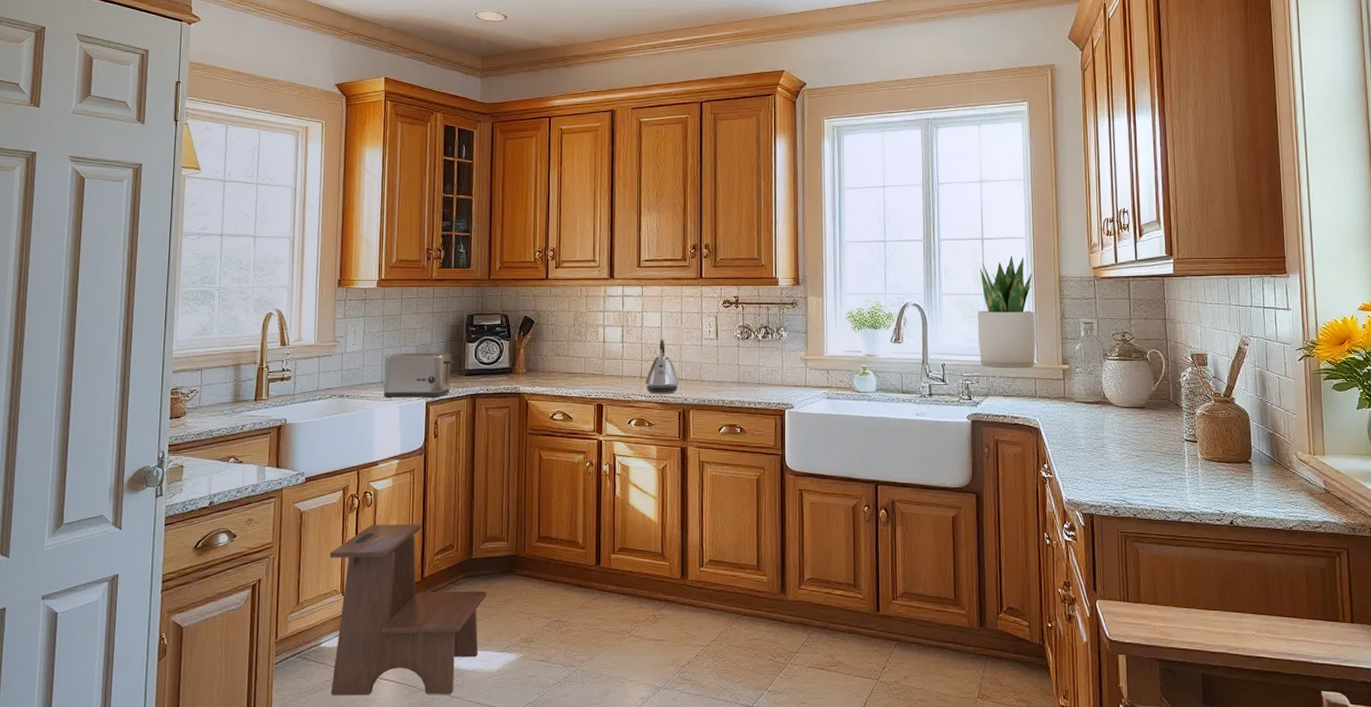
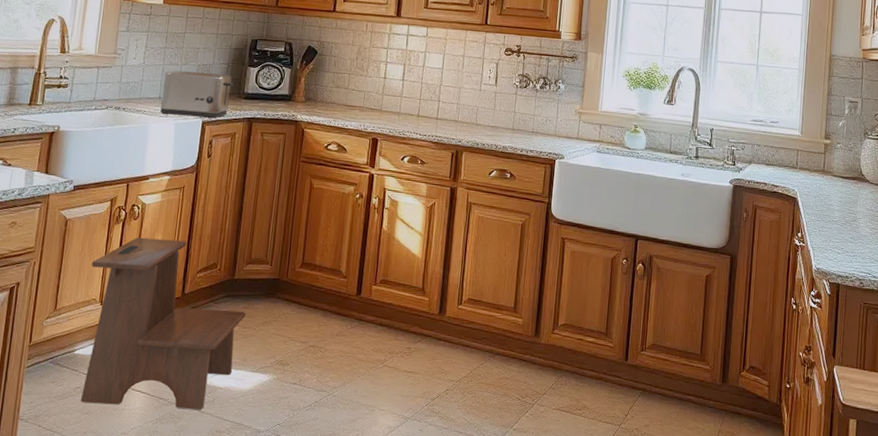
kettle: present [645,339,679,394] -> none [422,80,455,135]
planter: present [977,255,1036,369] -> none [747,30,805,140]

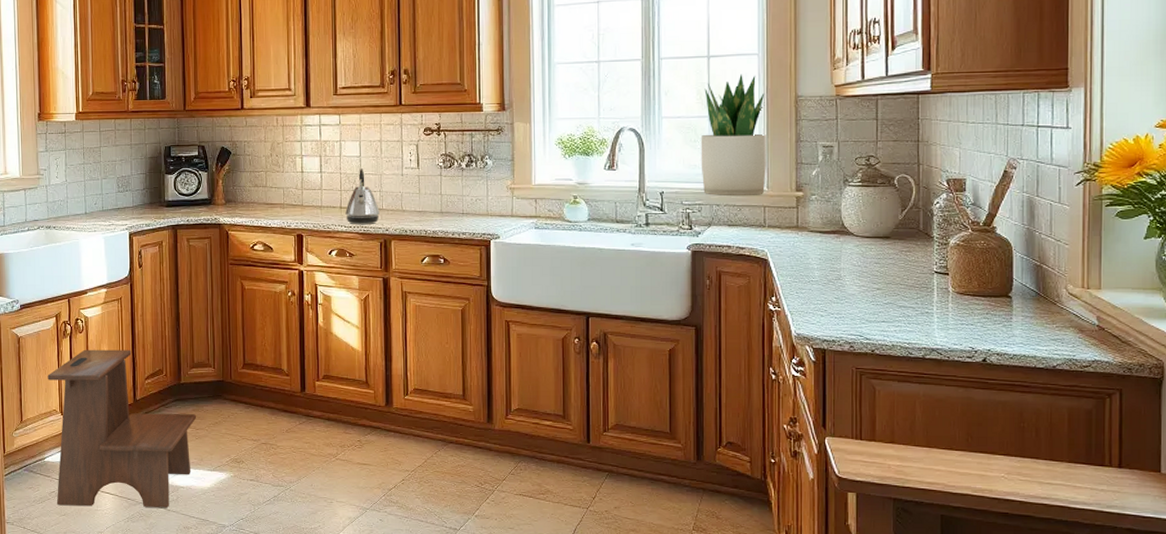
toaster: present [160,70,234,118] -> none [86,184,154,229]
kettle: none [422,80,455,135] -> present [345,168,380,224]
planter: none [747,30,805,140] -> present [701,74,766,197]

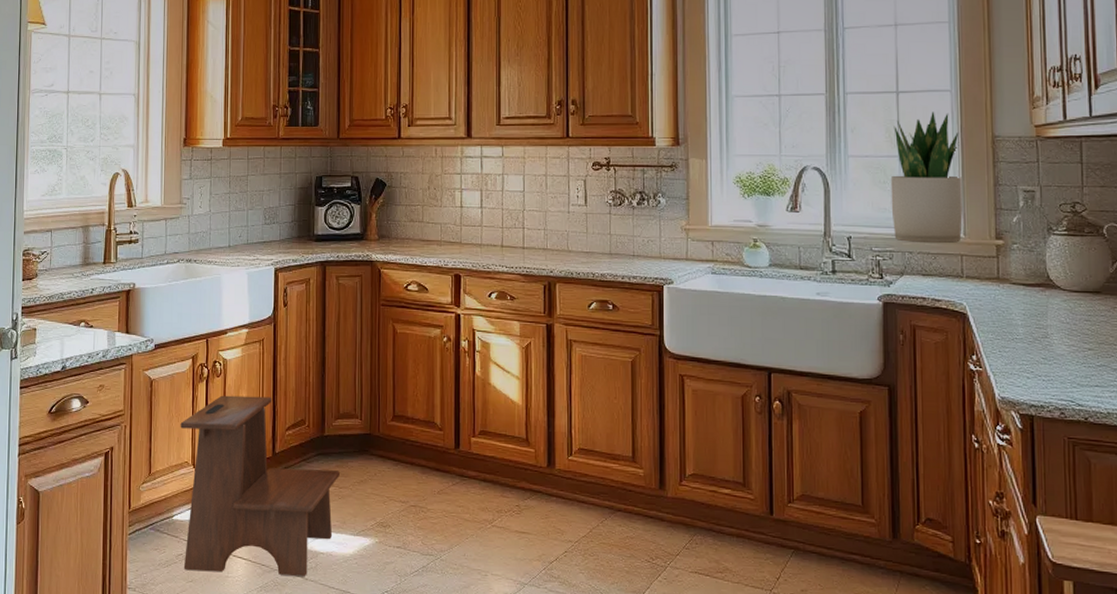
kettle: present [345,168,380,224] -> none [507,204,544,265]

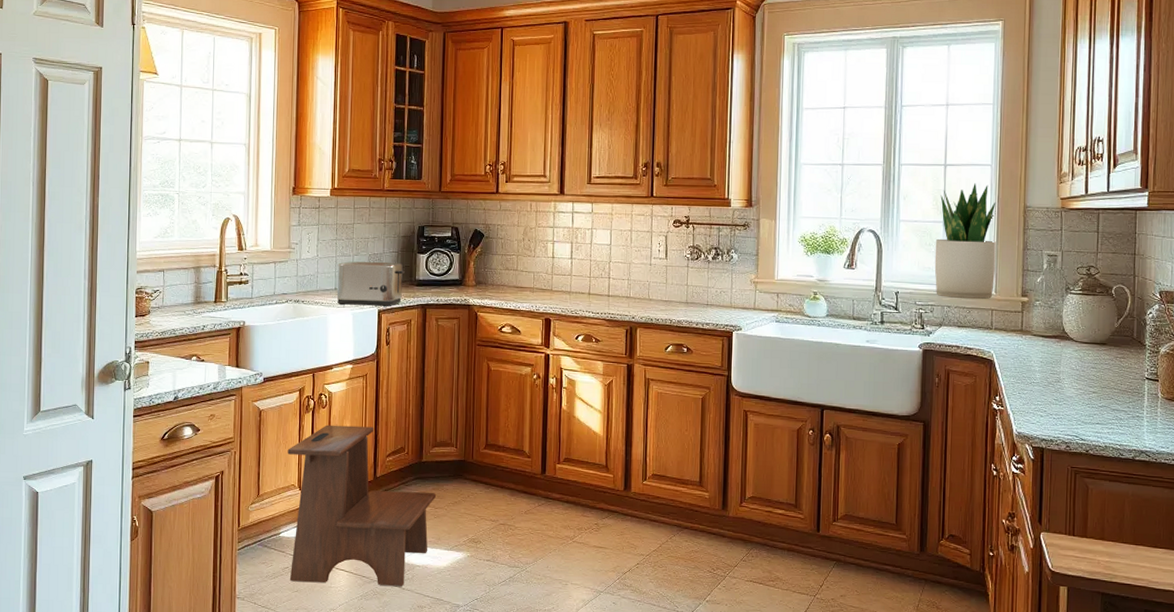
toaster: none [230,215,302,264] -> present [336,261,405,306]

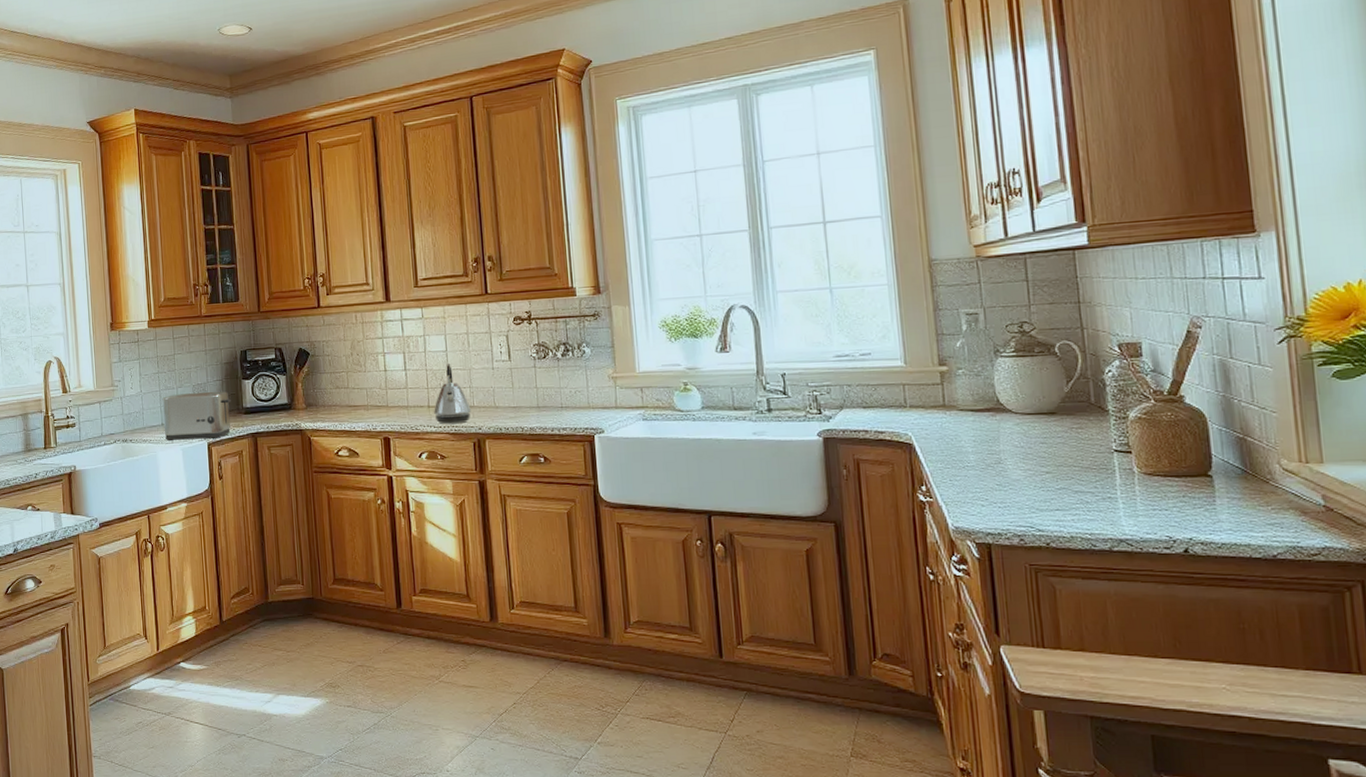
step stool: present [287,425,436,586] -> none [129,567,286,738]
kettle: none [593,257,627,311] -> present [434,364,471,424]
planter: present [934,183,996,300] -> none [823,239,903,376]

